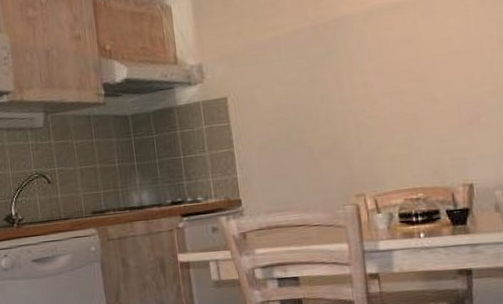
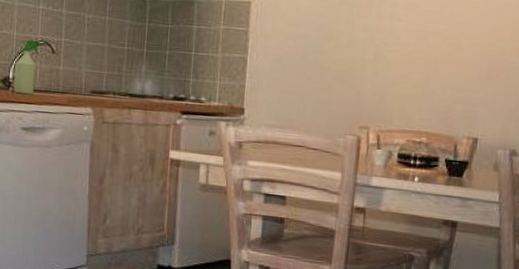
spray bottle: none [15,175,38,229] -> present [13,39,42,95]

